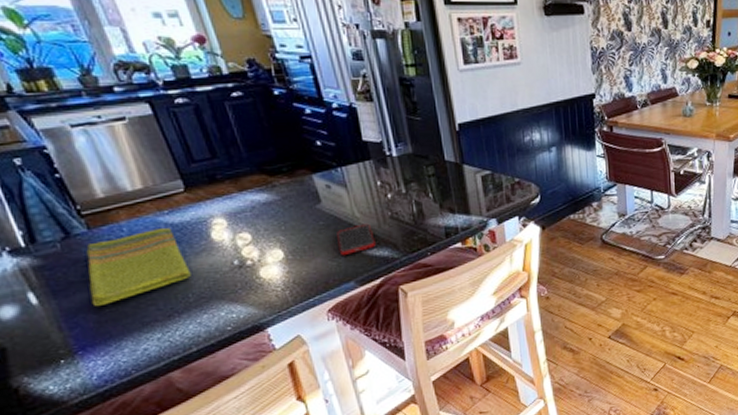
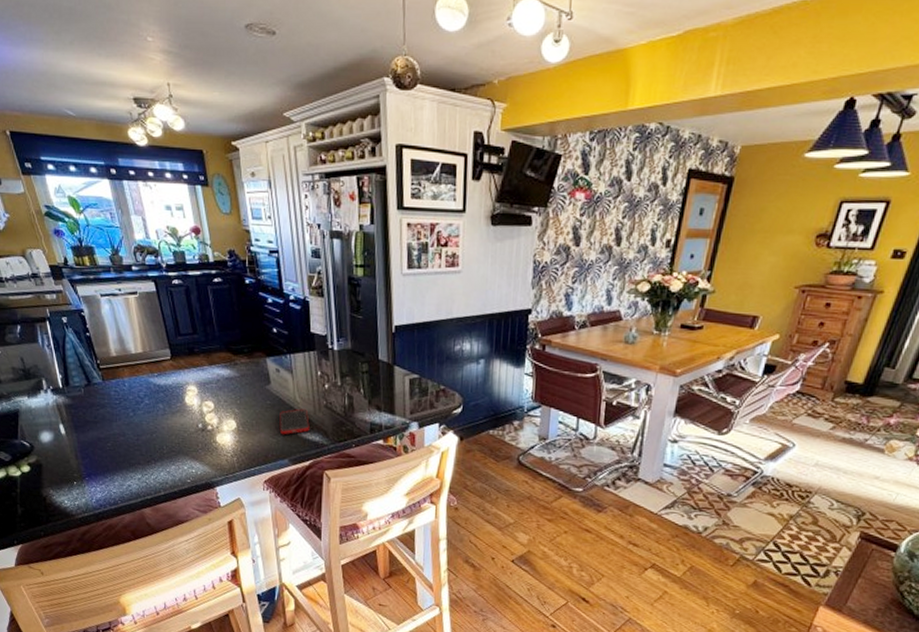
dish towel: present [86,228,191,306] -> none [98,388,167,444]

